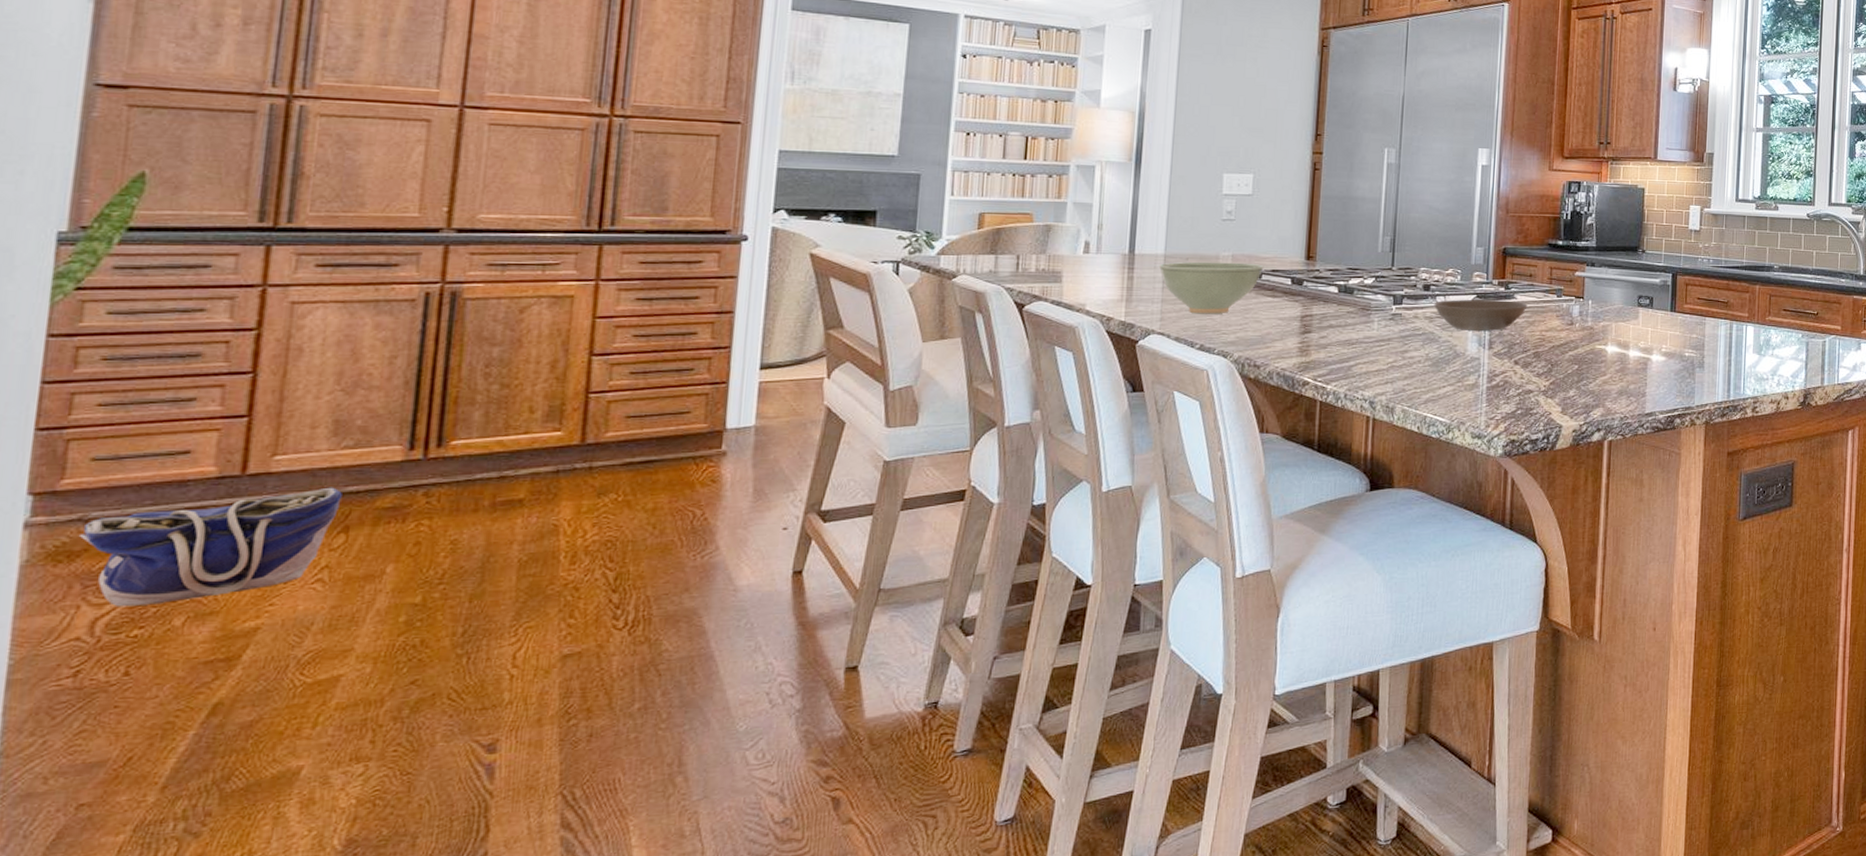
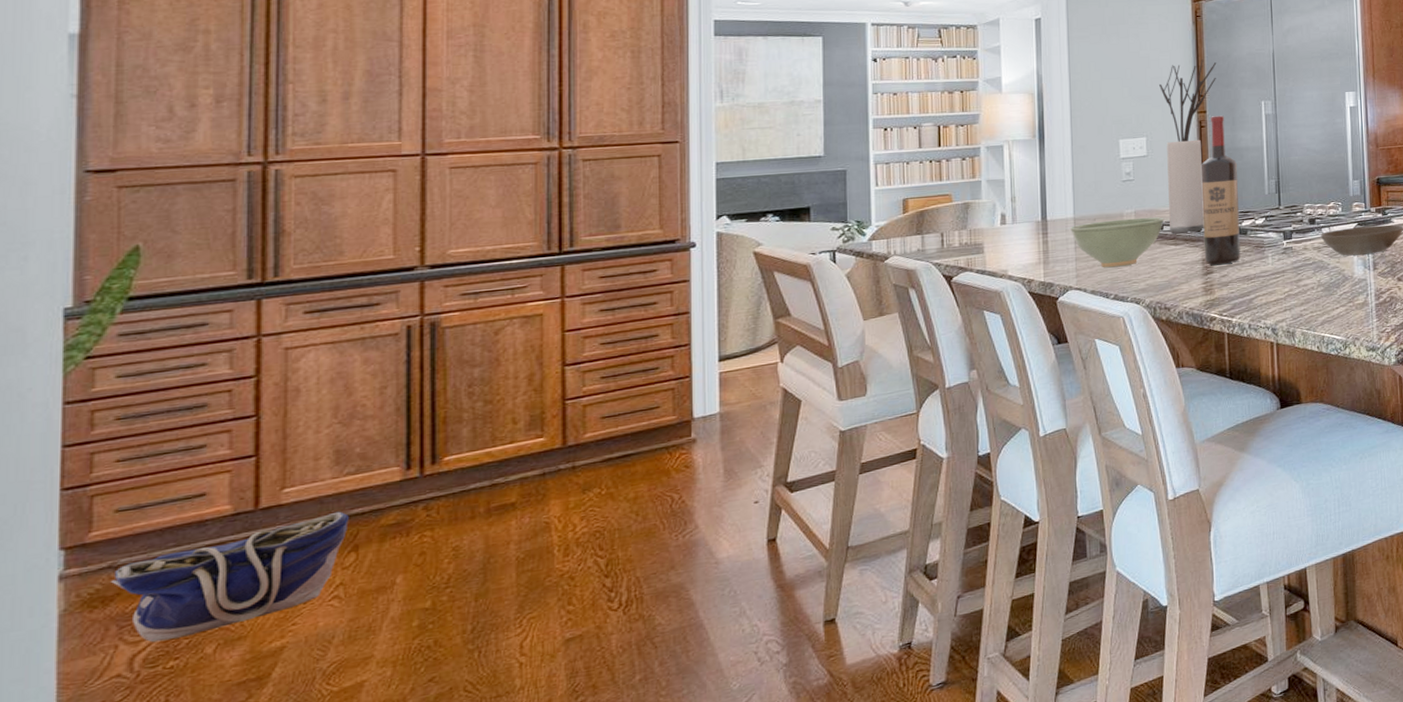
vase: none [1269,94,1340,287] -> present [1159,59,1217,235]
wine bottle: none [1303,159,1351,324] -> present [1200,115,1241,265]

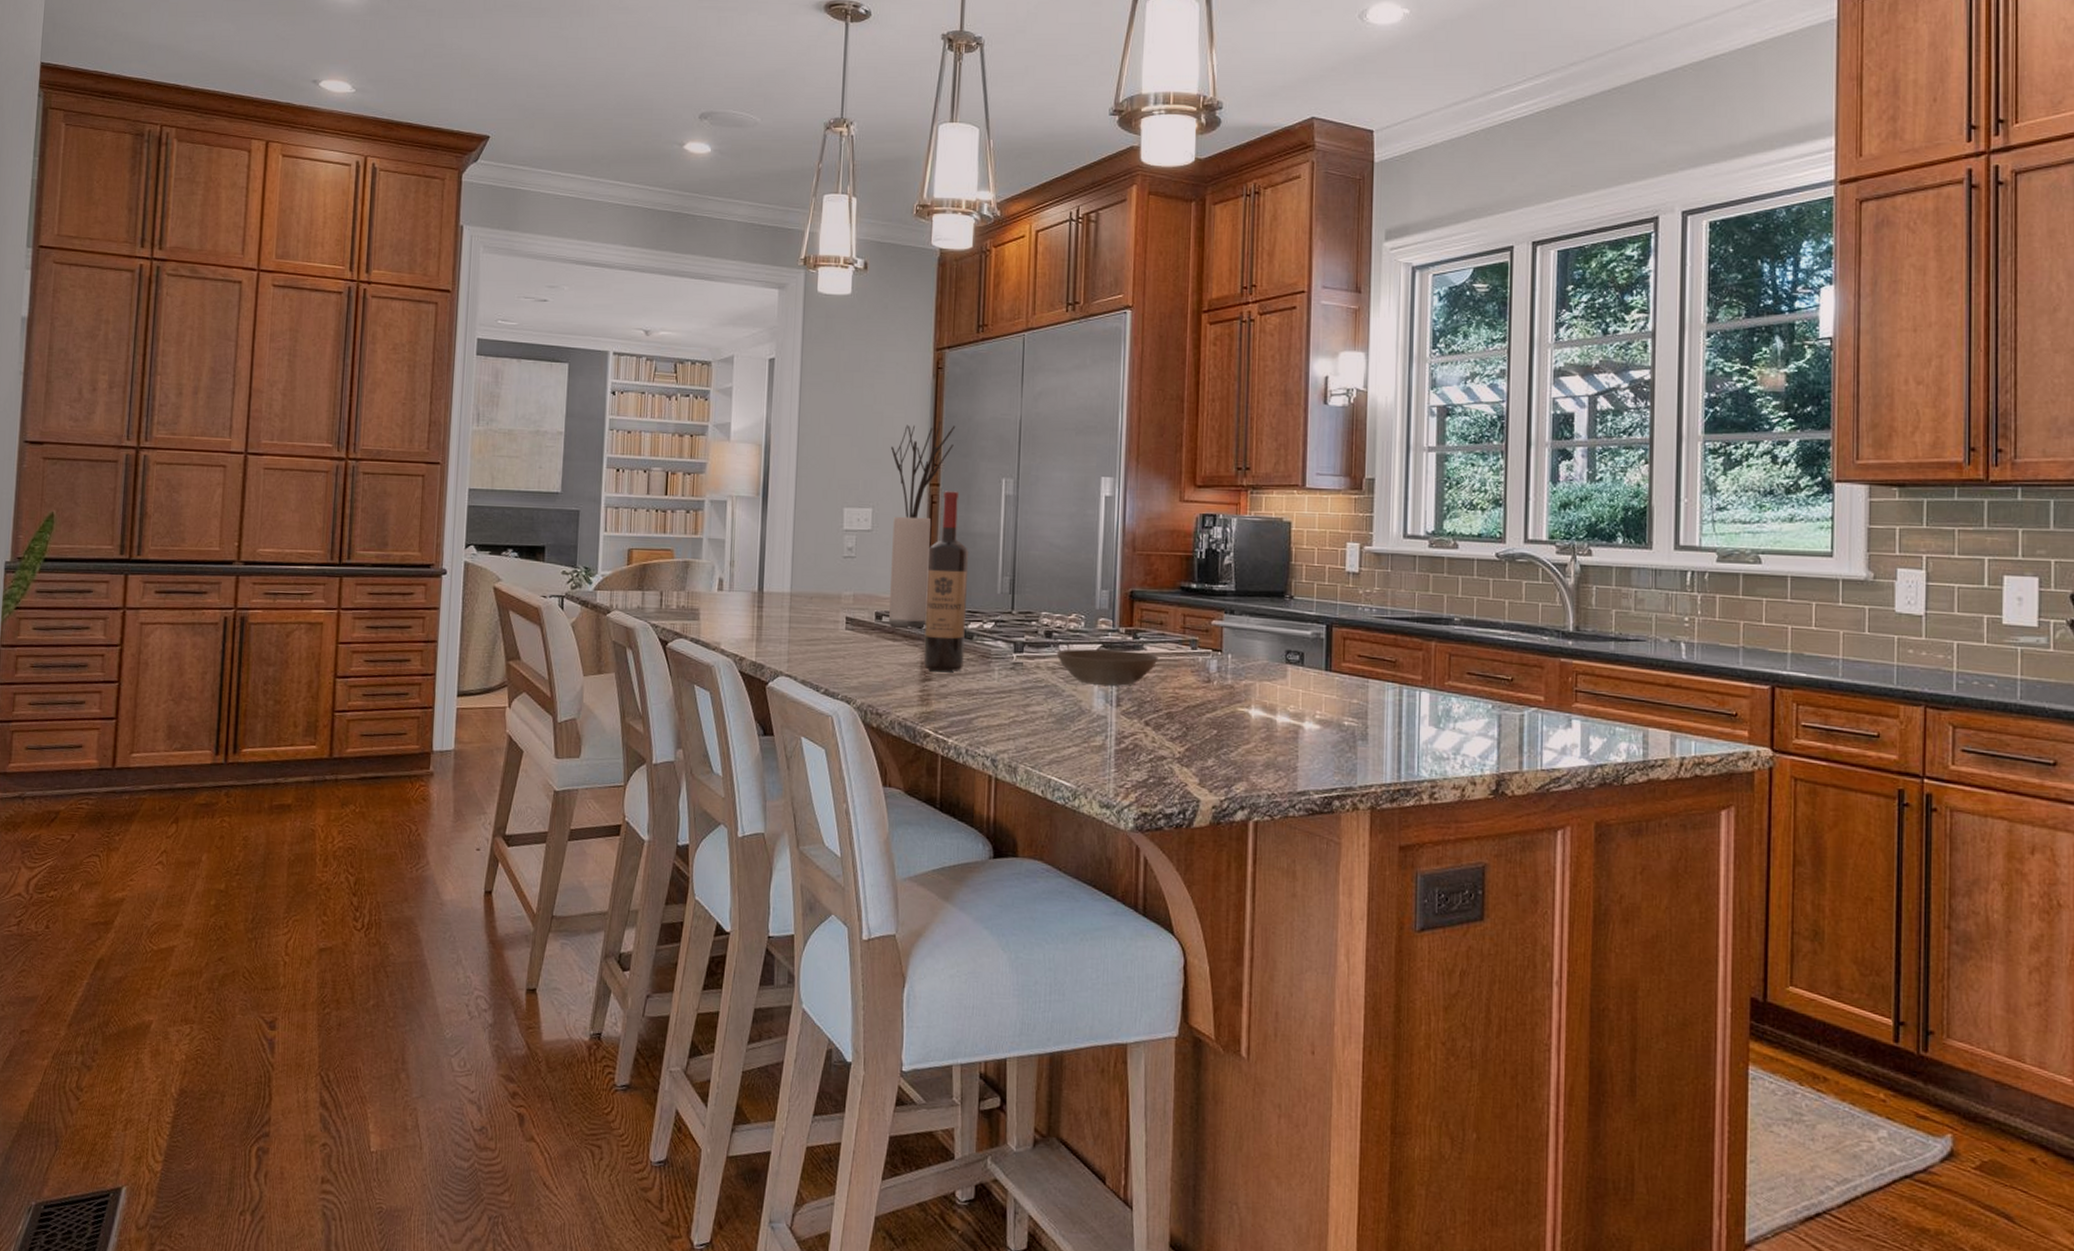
tote bag: present [110,511,349,643] -> none [19,783,174,872]
bowl: present [1069,217,1165,268] -> none [785,601,884,657]

